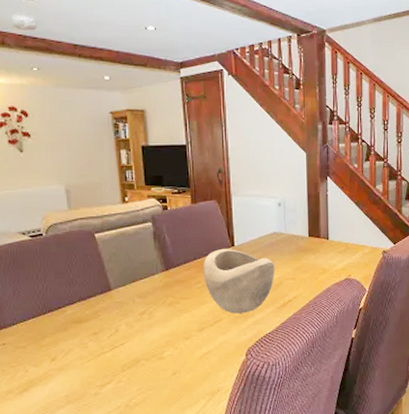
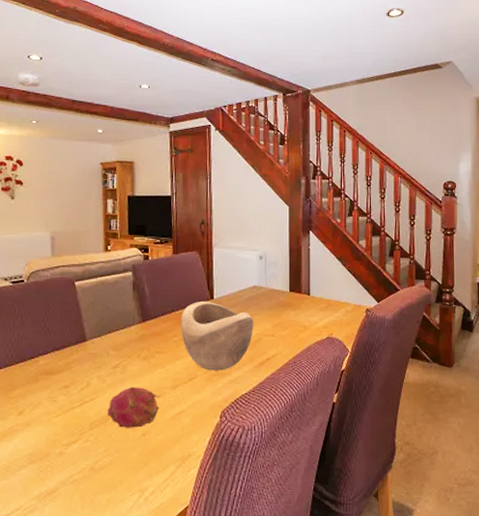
fruit: none [137,331,187,369] -> present [107,387,159,428]

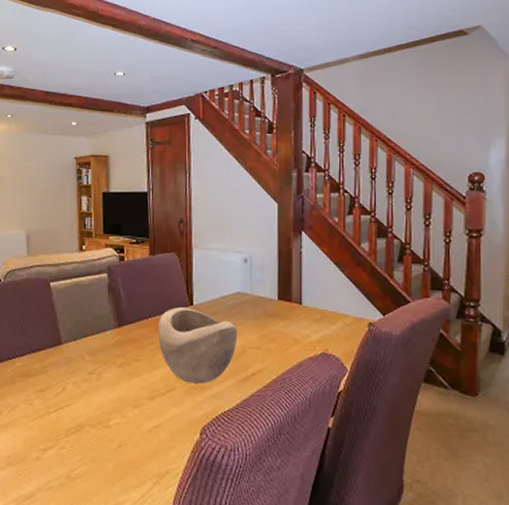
fruit: present [107,387,159,428] -> none [83,395,136,438]

